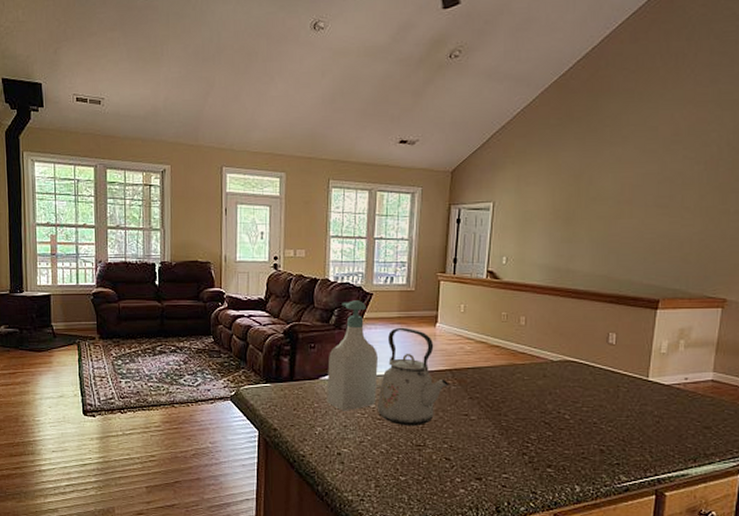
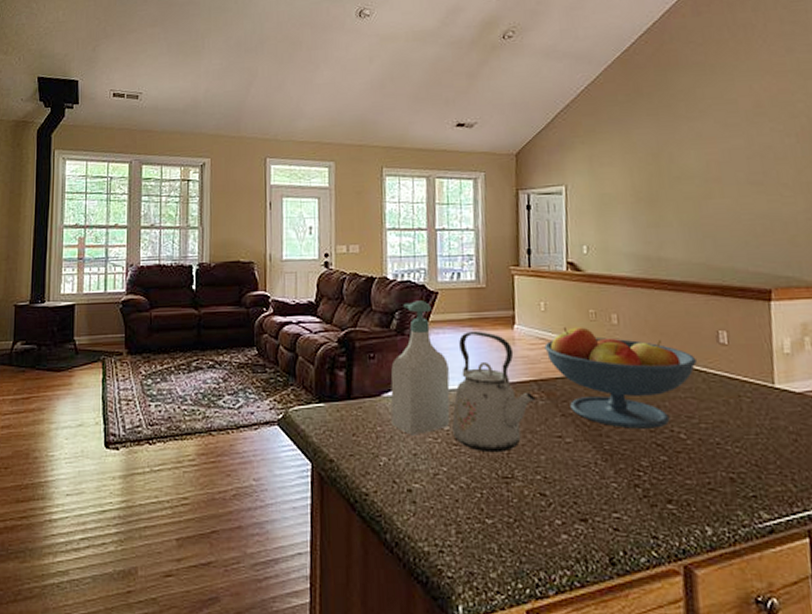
fruit bowl: none [461,327,587,410] -> present [544,327,697,429]

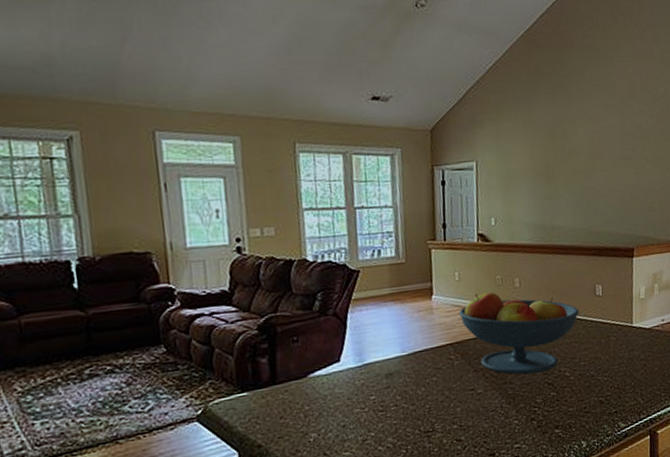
soap bottle: present [390,300,450,435] -> none [316,279,376,409]
kettle: present [452,330,536,453] -> none [378,304,452,414]

